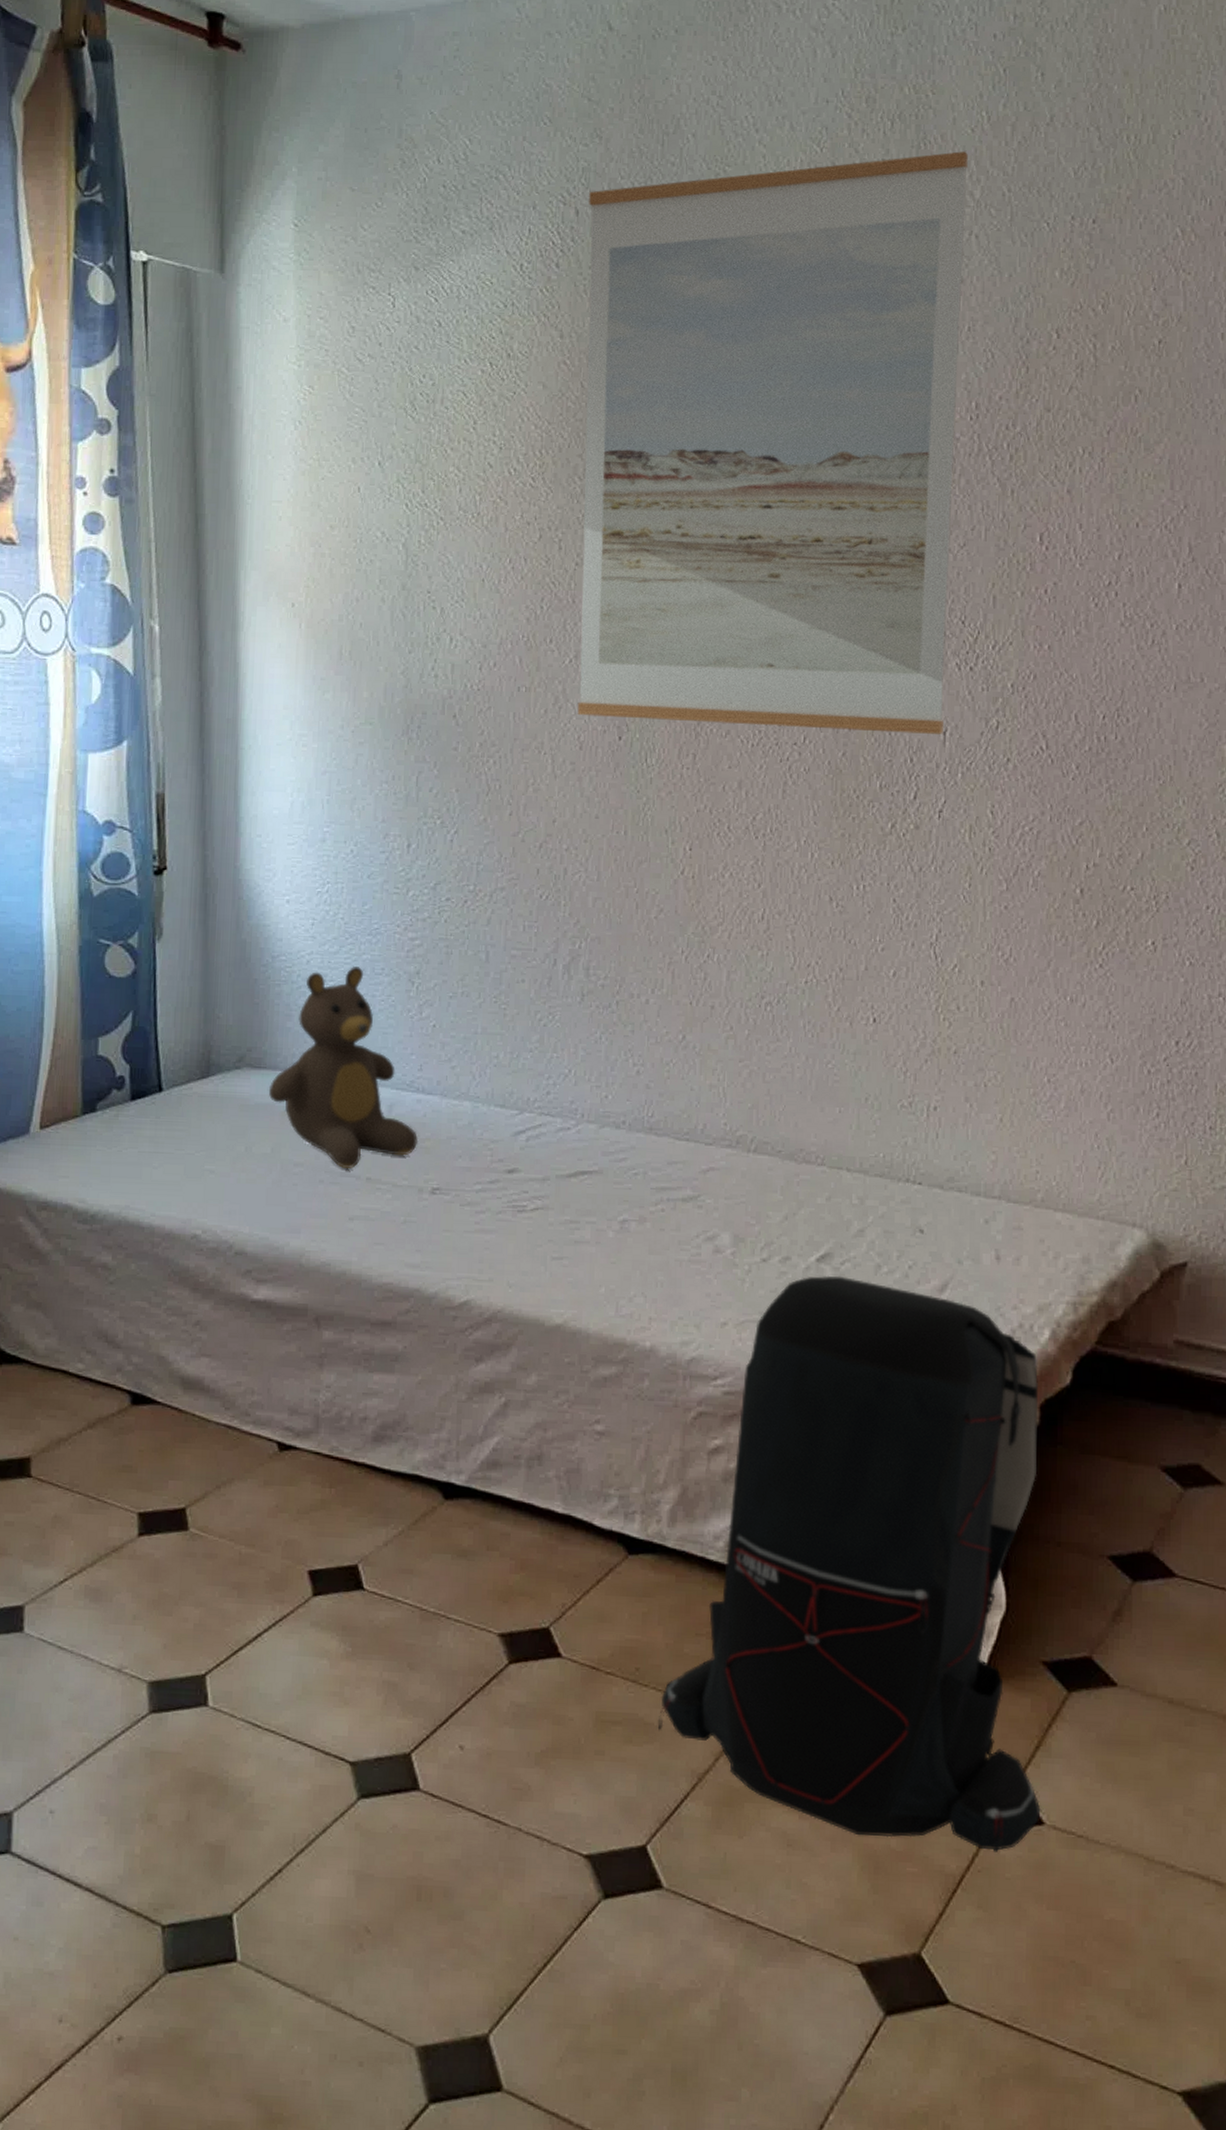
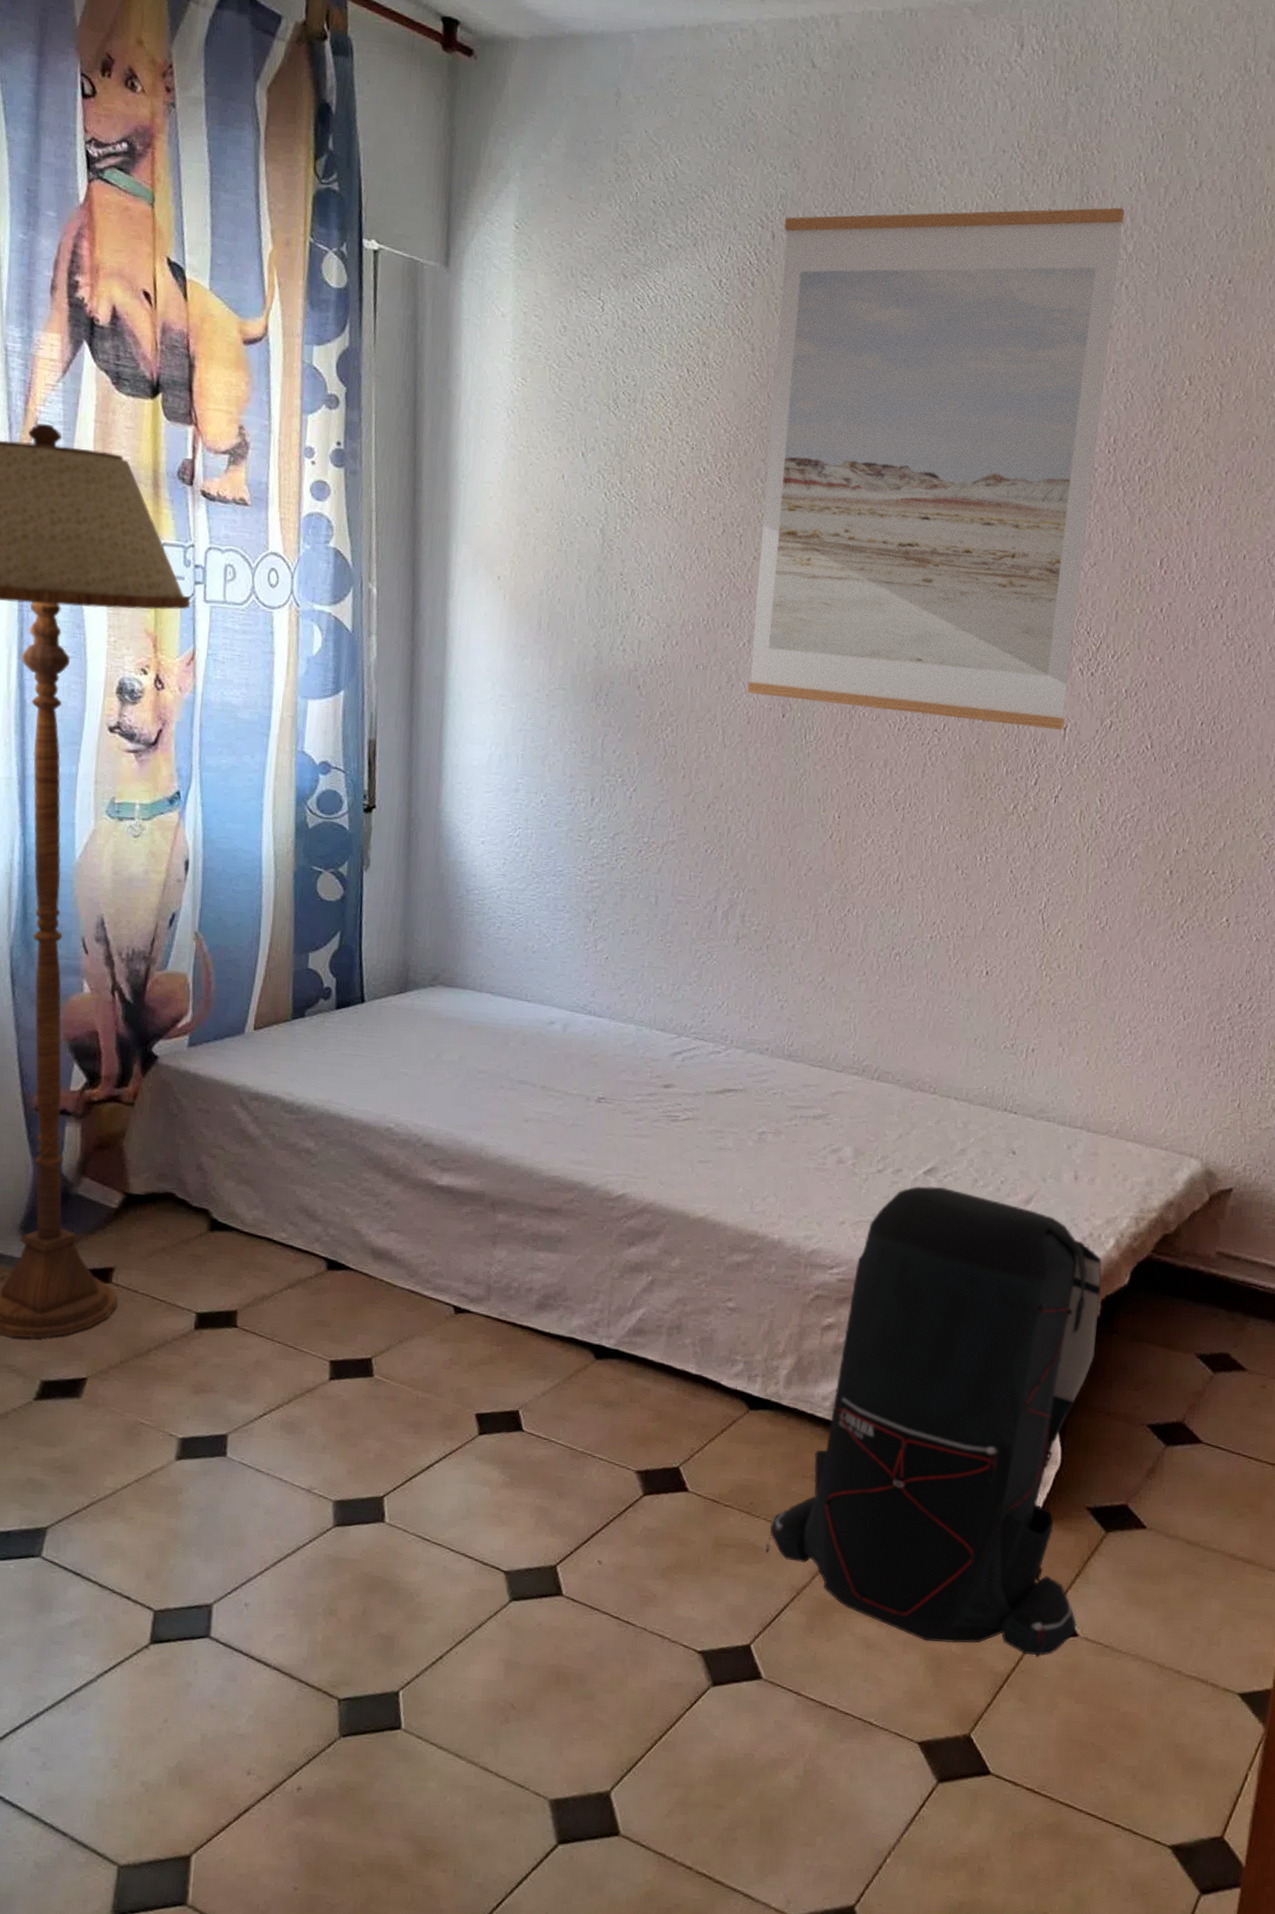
teddy bear: present [269,967,419,1168] -> none [459,903,588,1077]

